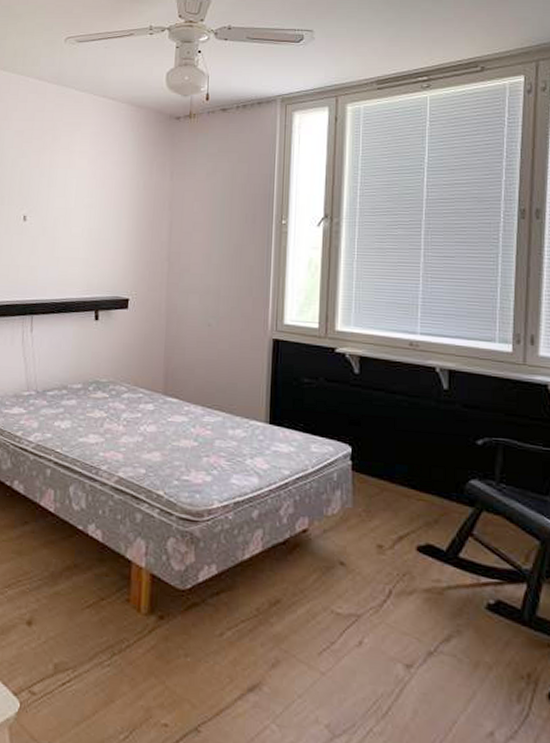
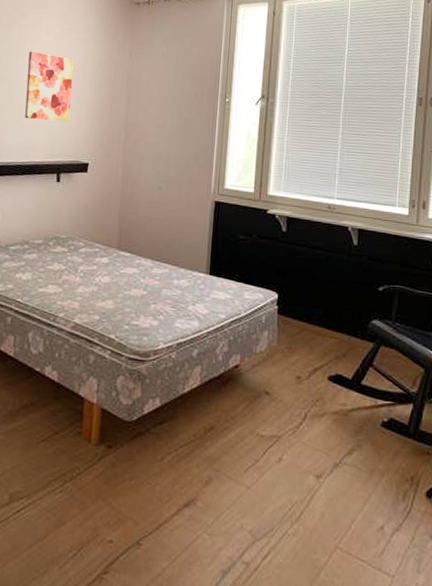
wall art: none [59,177,110,254] -> present [25,51,74,122]

